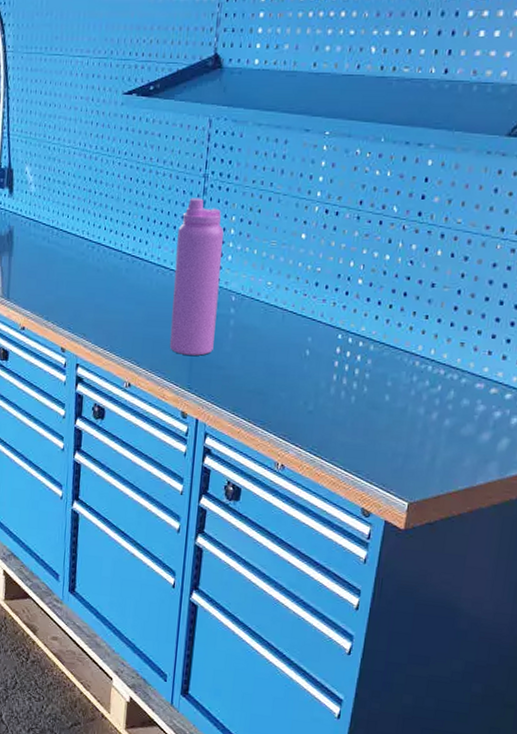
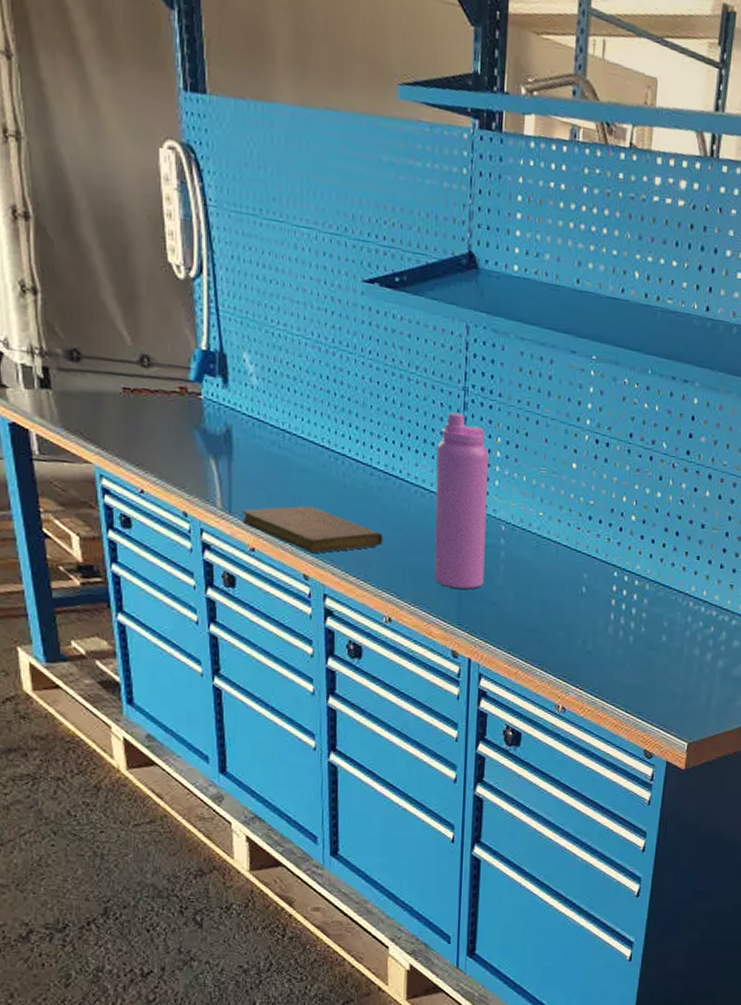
notebook: none [16,288,128,329] -> present [242,505,384,553]

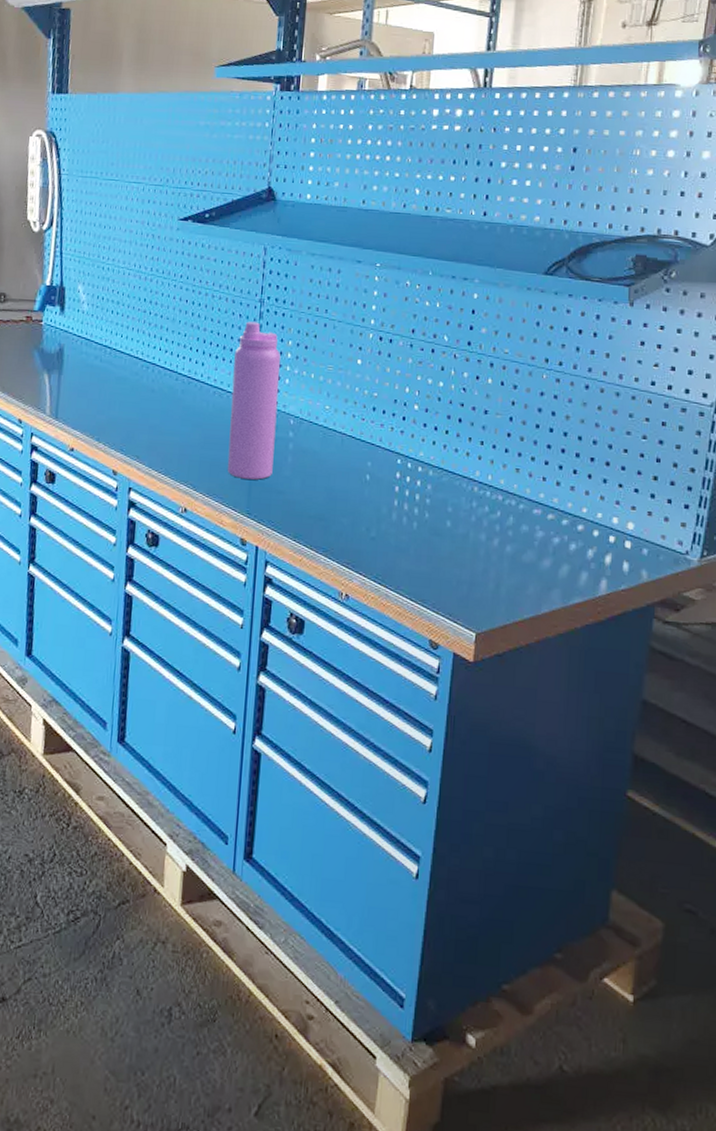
notebook: present [242,505,384,553] -> none [65,409,184,451]

